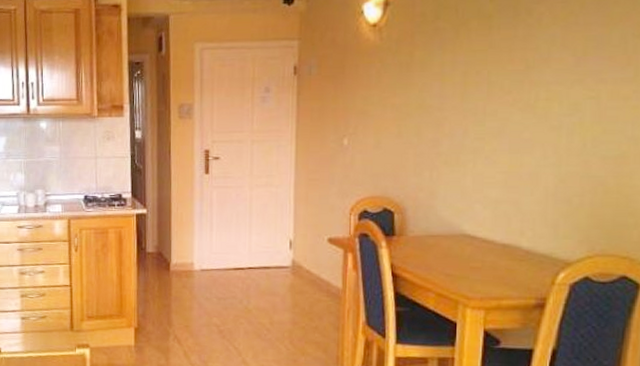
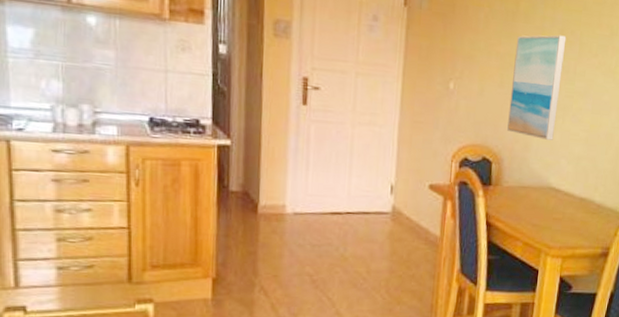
wall art: none [409,77,471,186] -> present [507,35,567,140]

